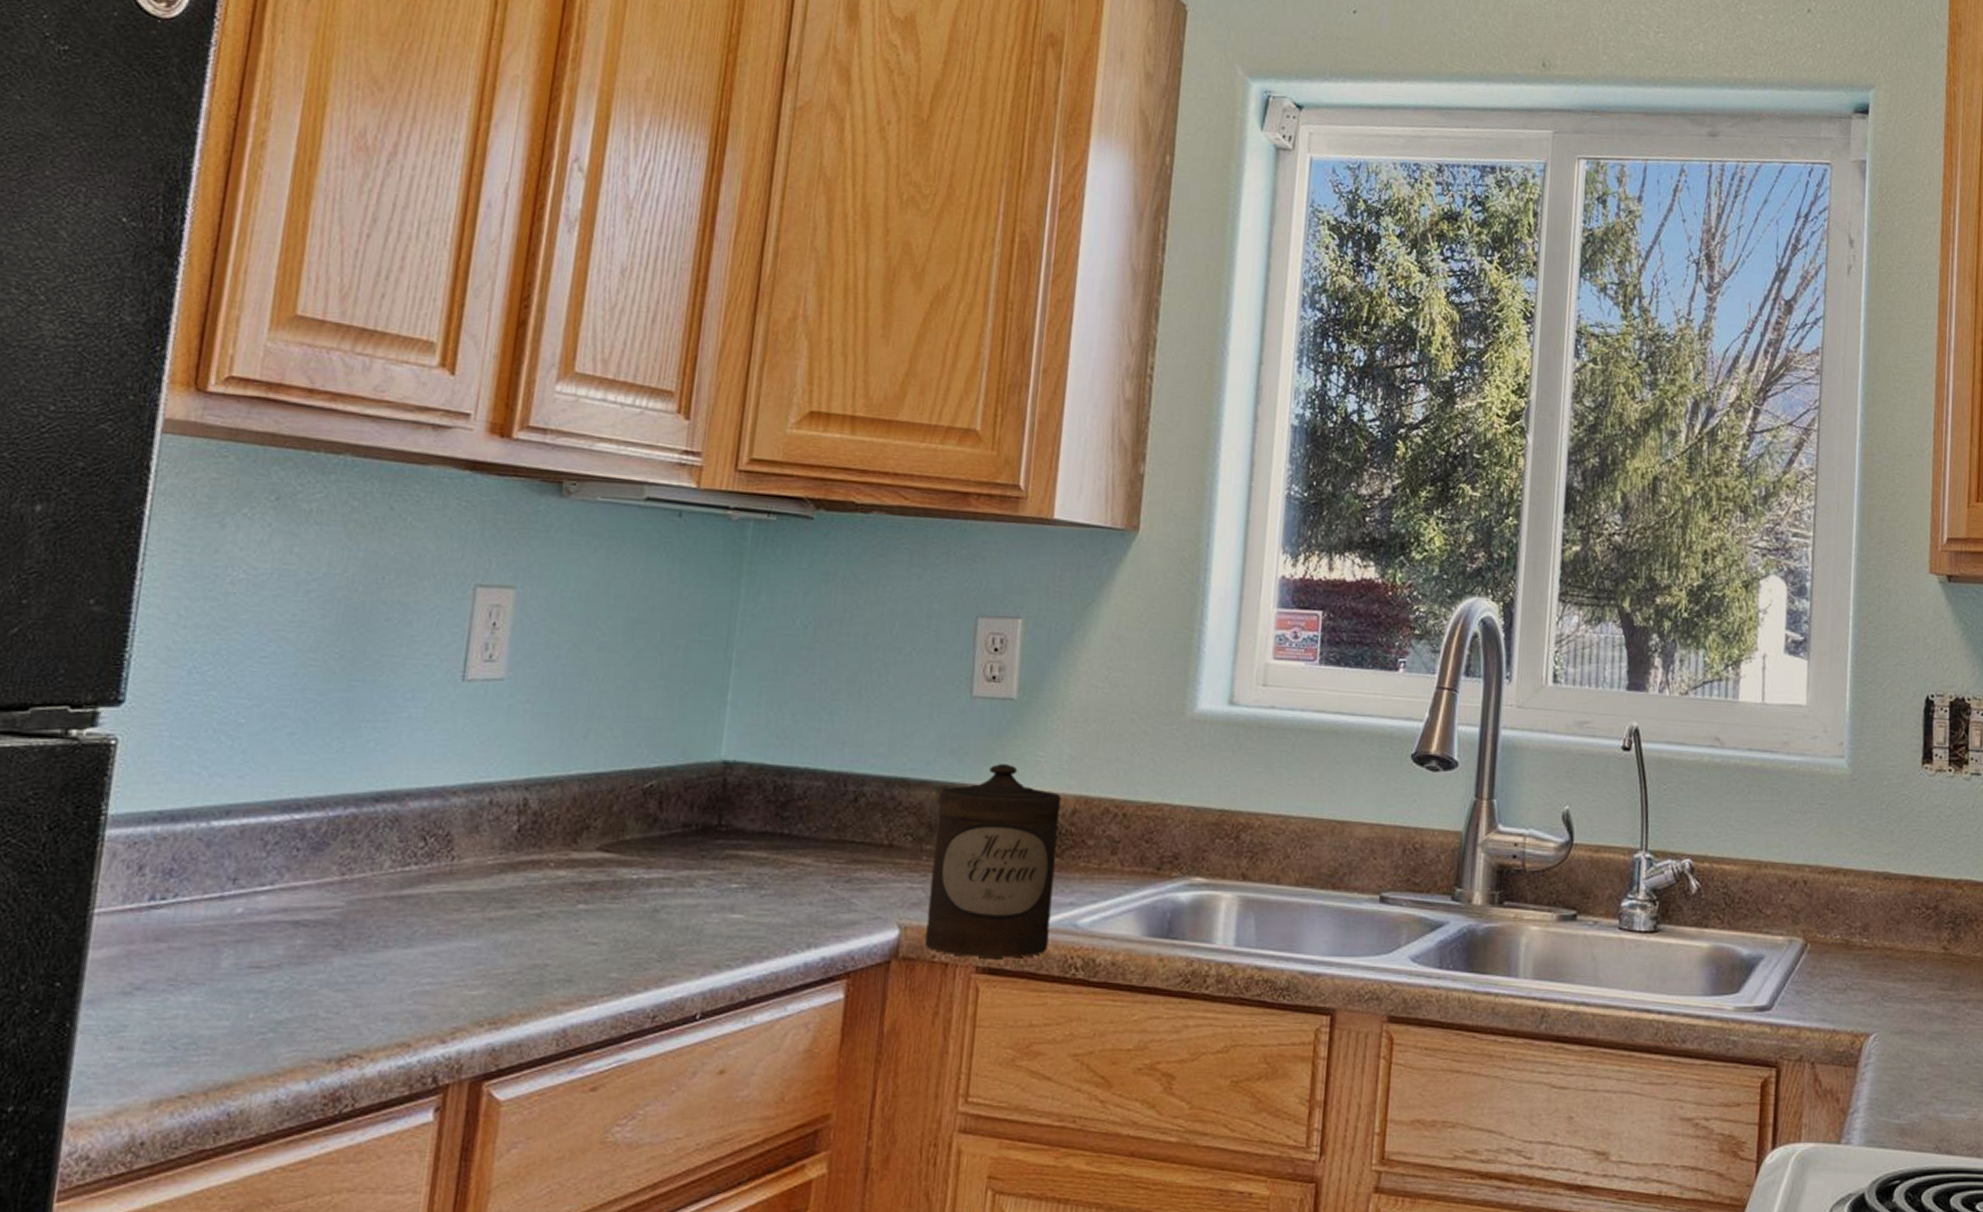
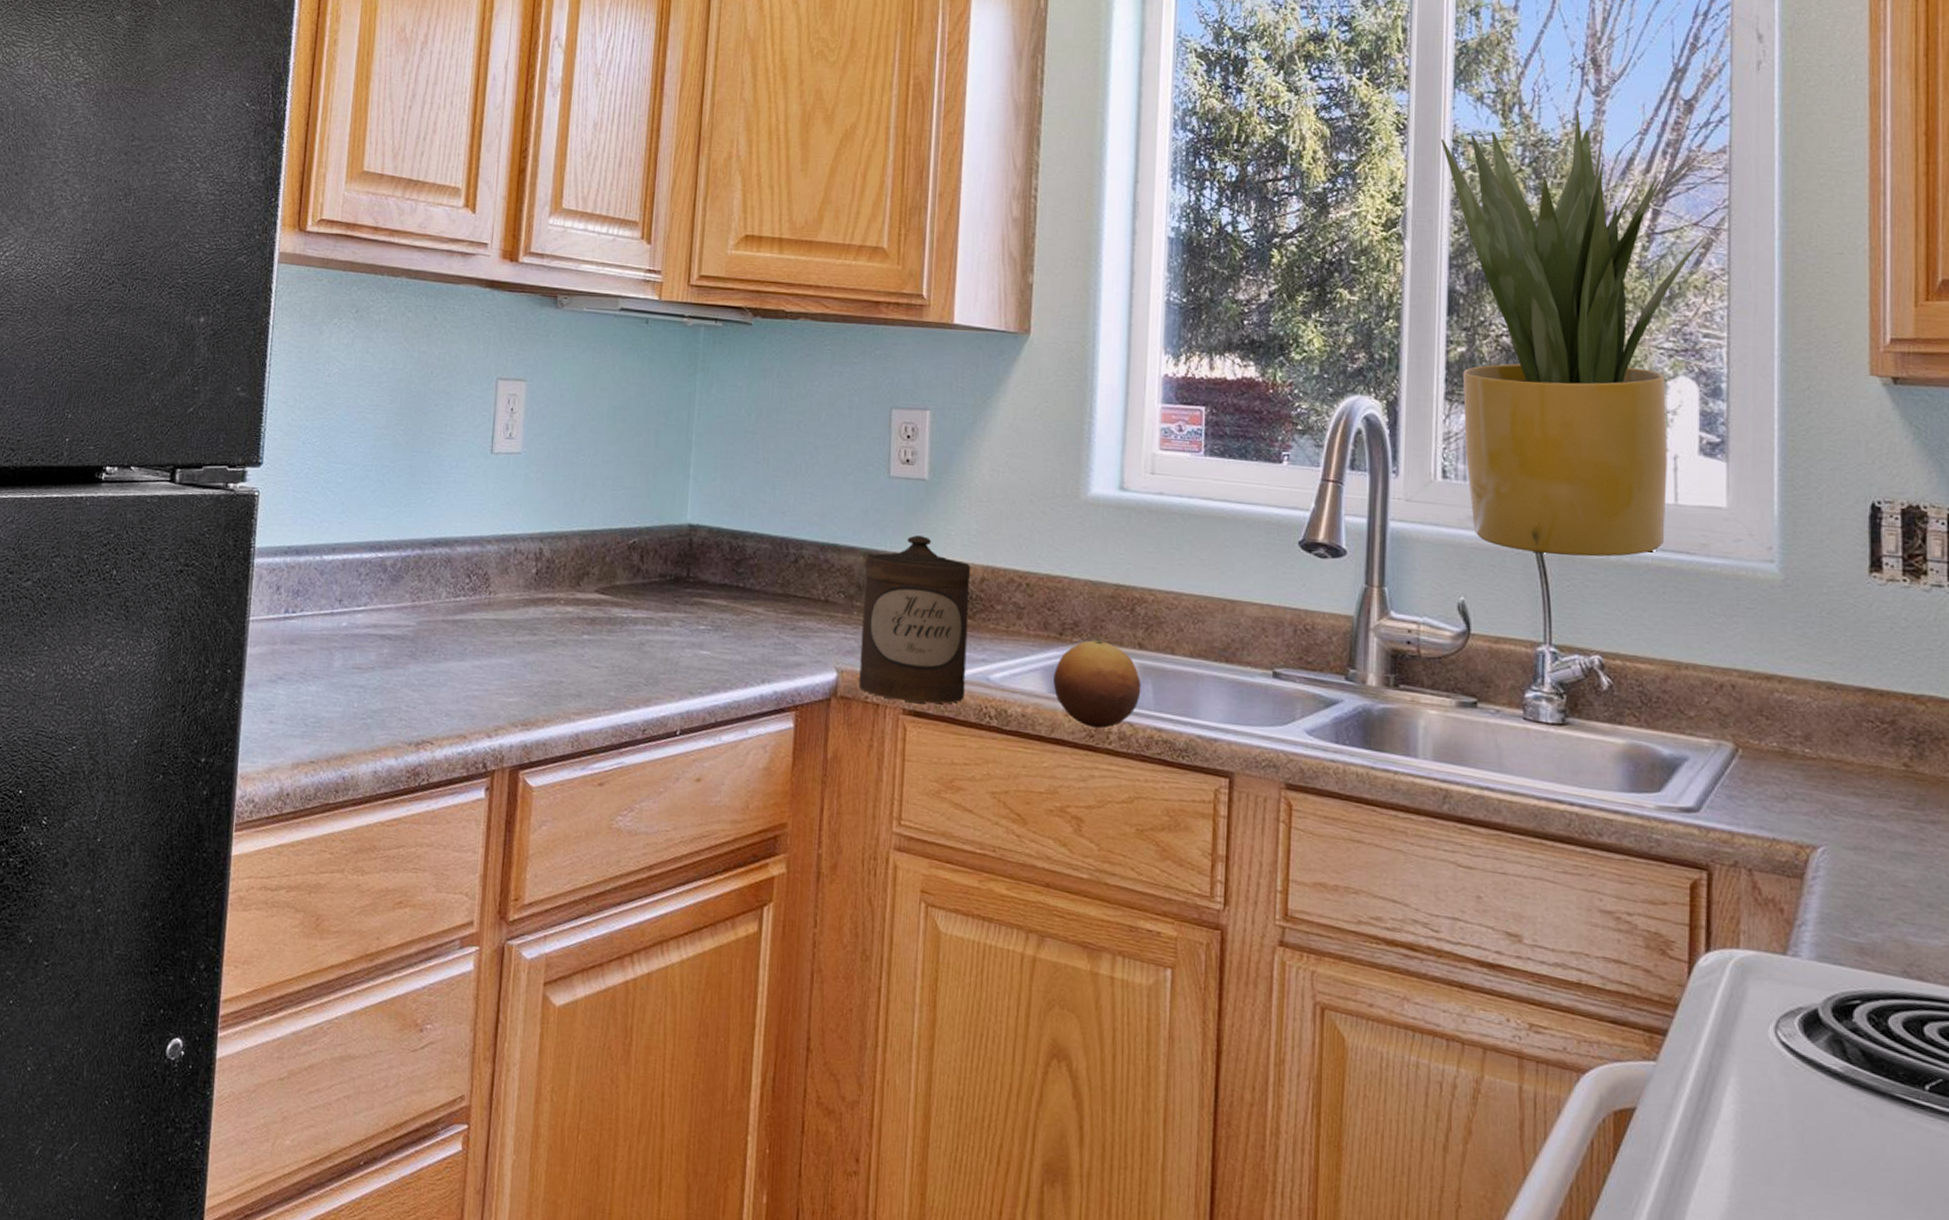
fruit: none [1148,873,1243,972] -> present [1053,640,1141,729]
planter: none [1565,305,1798,759] -> present [1441,110,1705,557]

